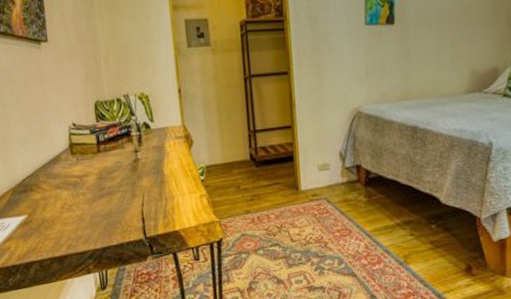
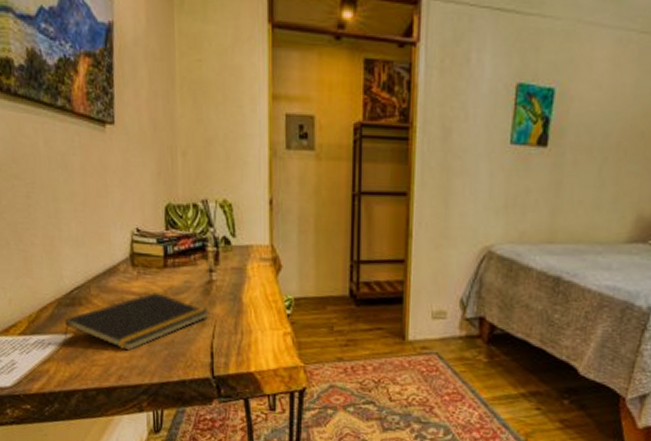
notepad: none [19,174,138,225] -> present [63,292,209,352]

